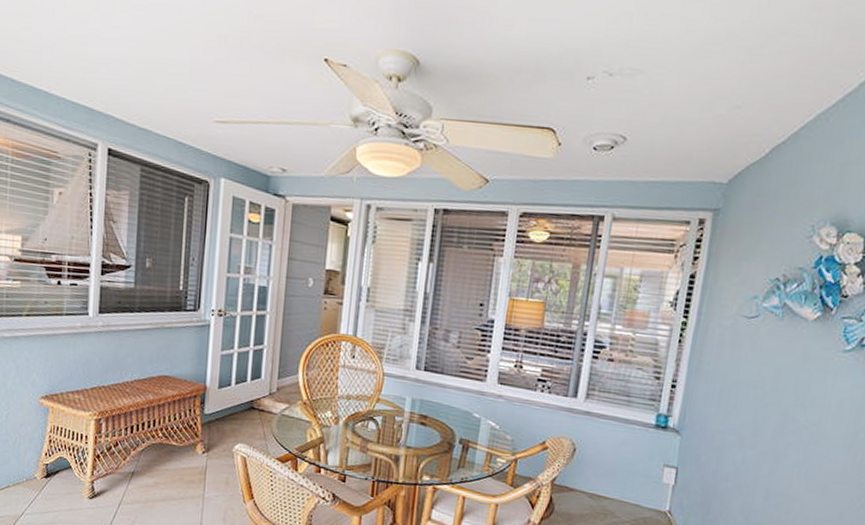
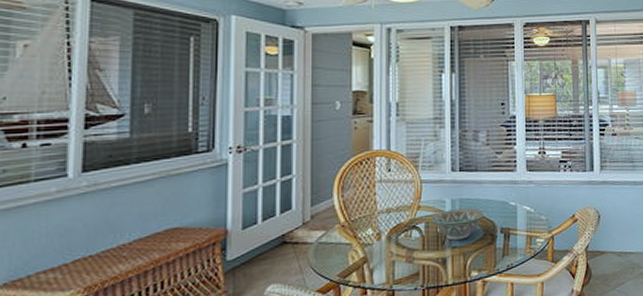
decorative bowl: none [388,408,445,442] -> present [430,208,485,241]

